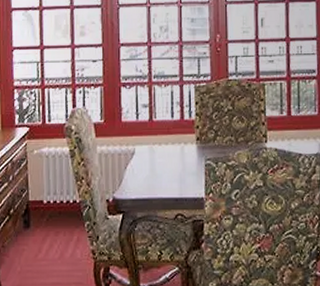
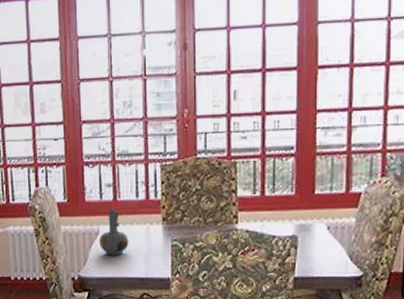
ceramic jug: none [135,129,164,176] -> present [100,209,129,256]

